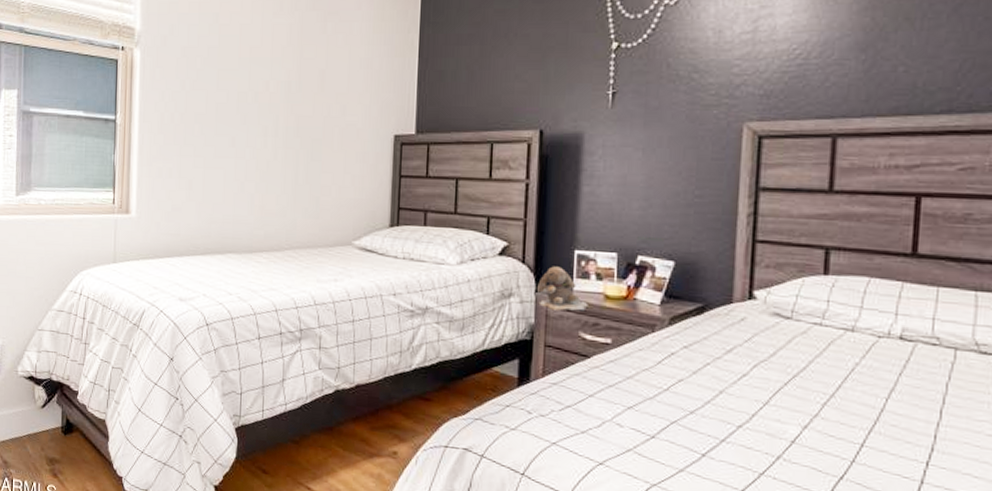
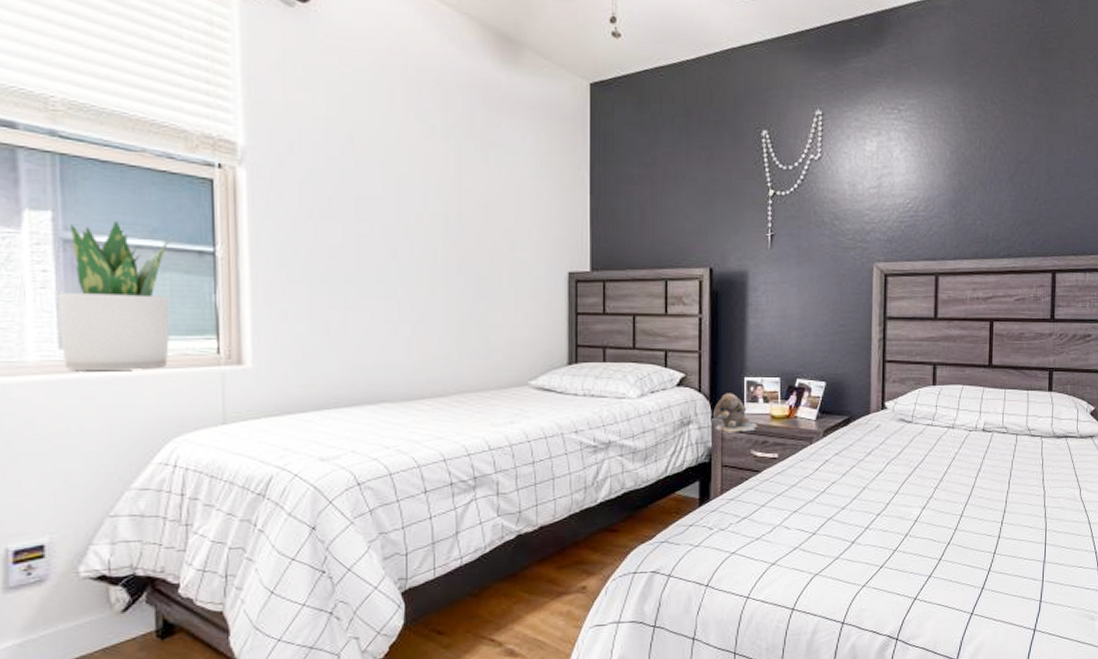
planter: none [16,95,90,215] -> present [58,220,174,372]

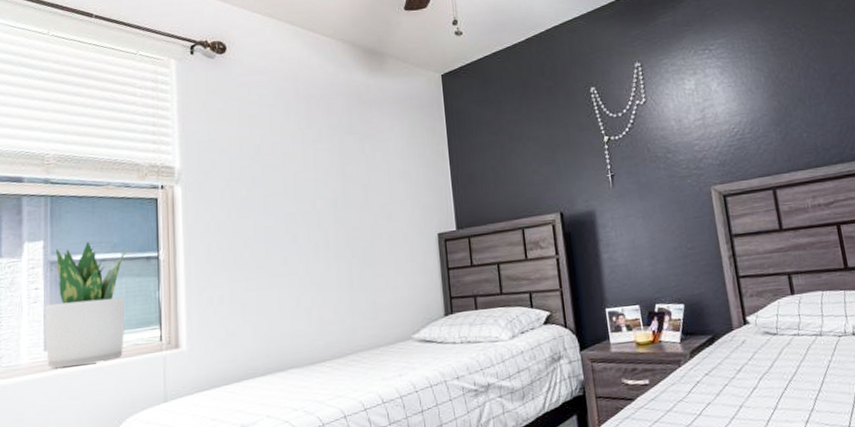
stuffed animal: present [713,393,758,434] -> none [581,325,625,365]

